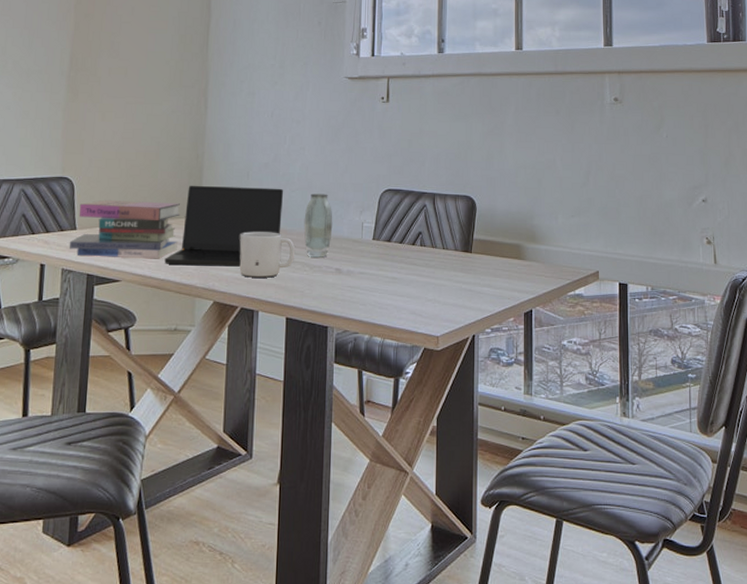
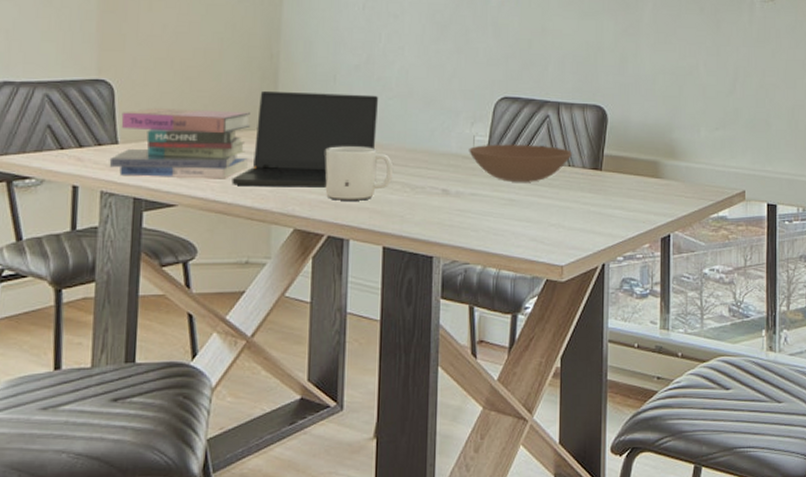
vase: present [303,193,333,258] -> none [403,101,439,177]
bowl: none [358,229,446,263] -> present [469,144,572,182]

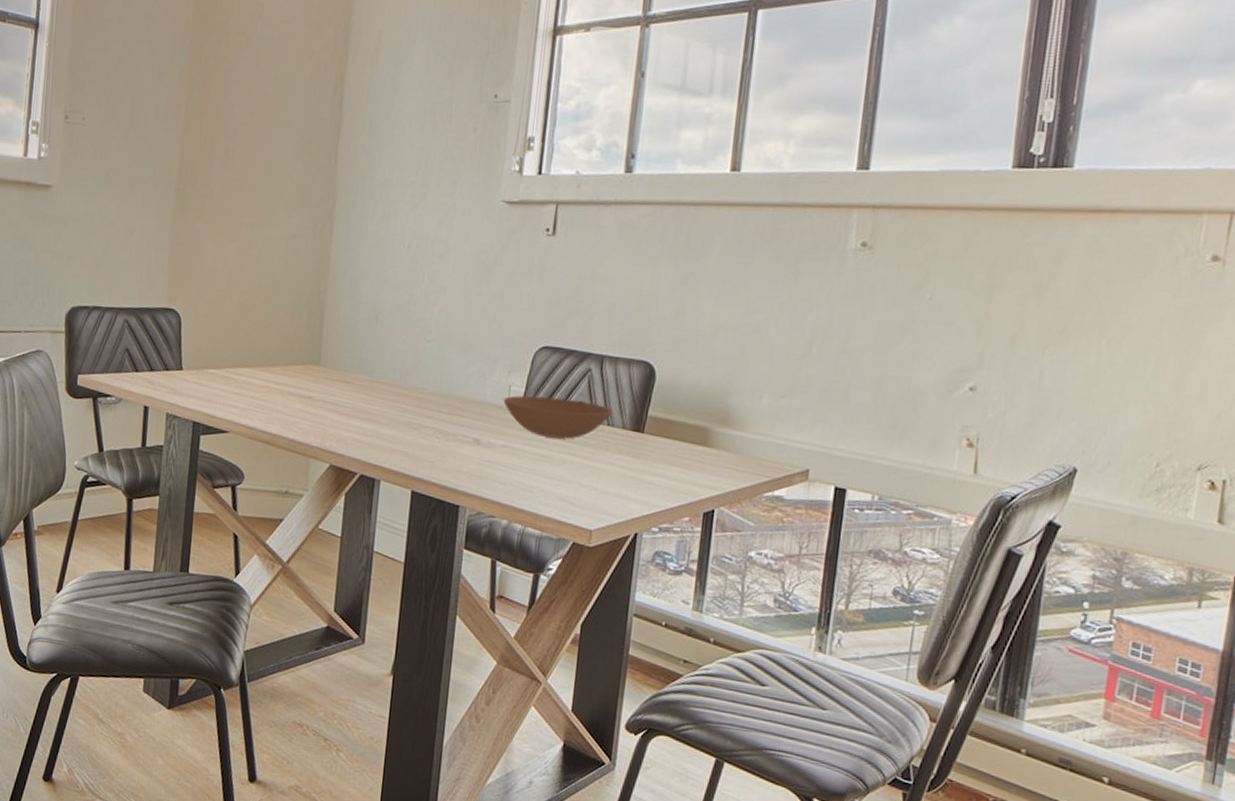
books: present [109,107,251,179] -> none [174,337,297,411]
laptop: present [231,90,379,188] -> none [277,326,418,427]
mug: present [324,146,394,201] -> none [361,386,427,443]

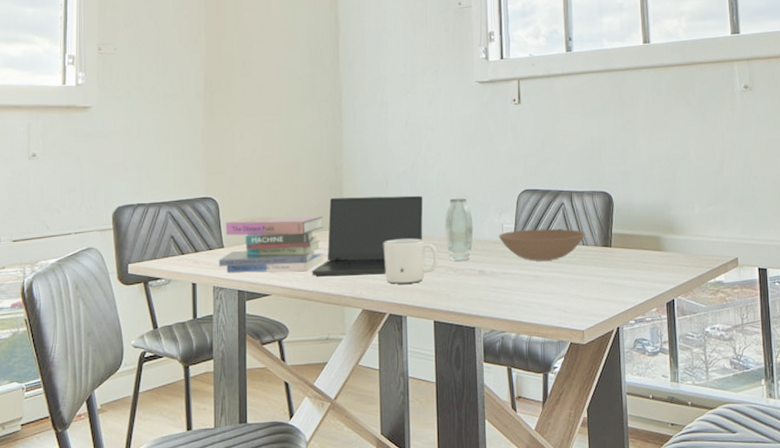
books: none [174,337,297,411] -> present [218,216,324,273]
laptop: none [277,326,418,427] -> present [312,195,423,276]
mug: none [361,386,427,443] -> present [383,238,439,284]
vase: none [438,346,475,424] -> present [445,198,474,261]

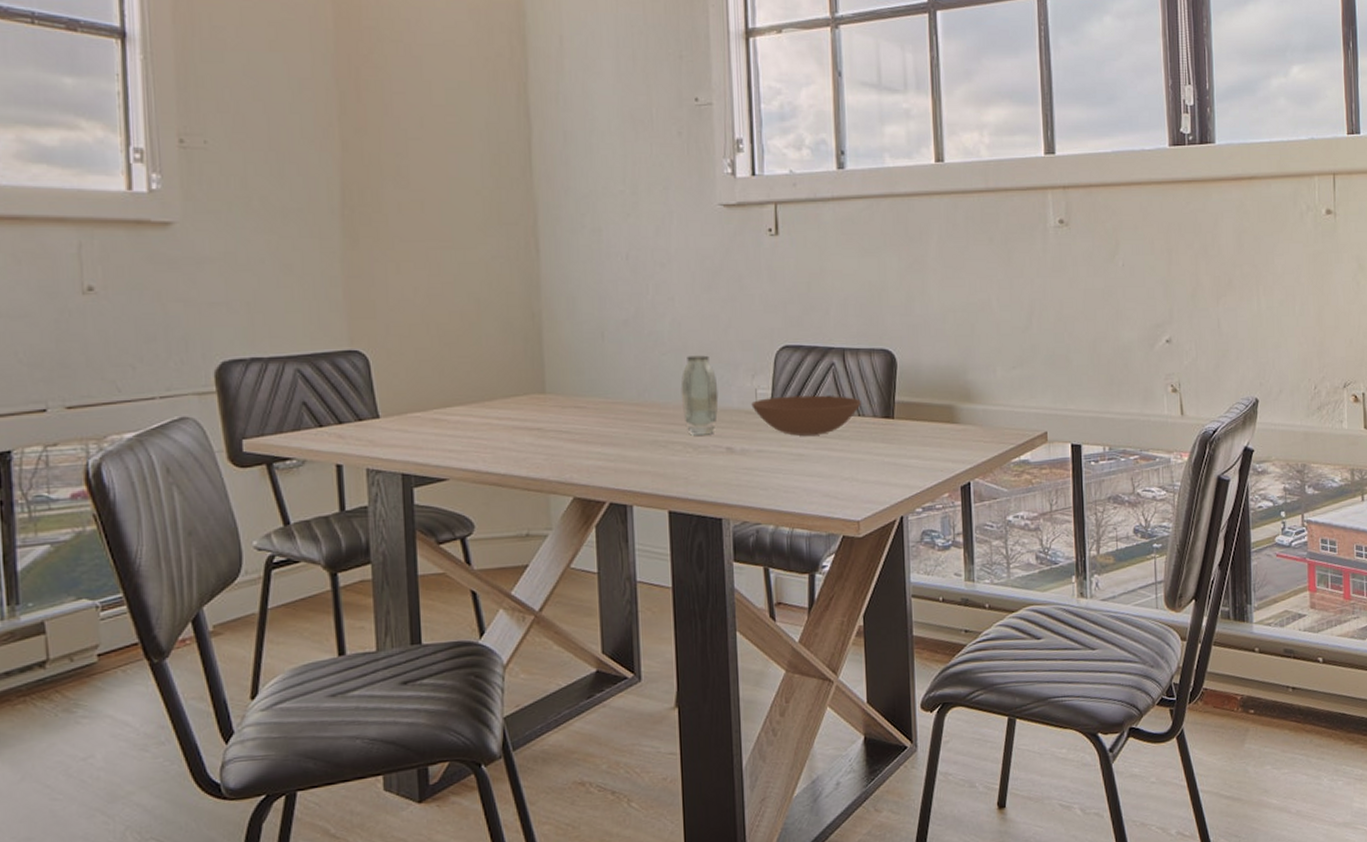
books: present [218,216,324,273] -> none [372,376,519,452]
laptop: present [312,195,423,276] -> none [503,351,652,455]
mug: present [383,238,439,284] -> none [599,407,674,465]

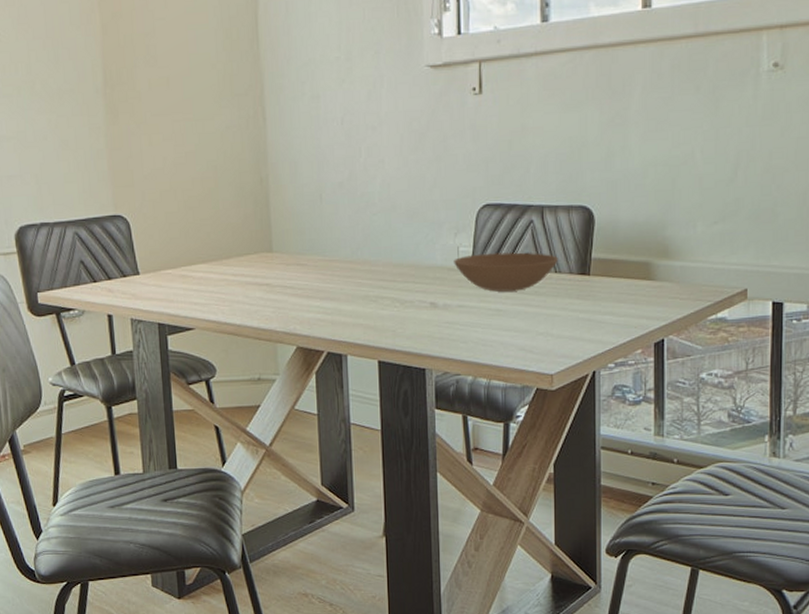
vase: present [680,355,719,436] -> none [389,215,424,291]

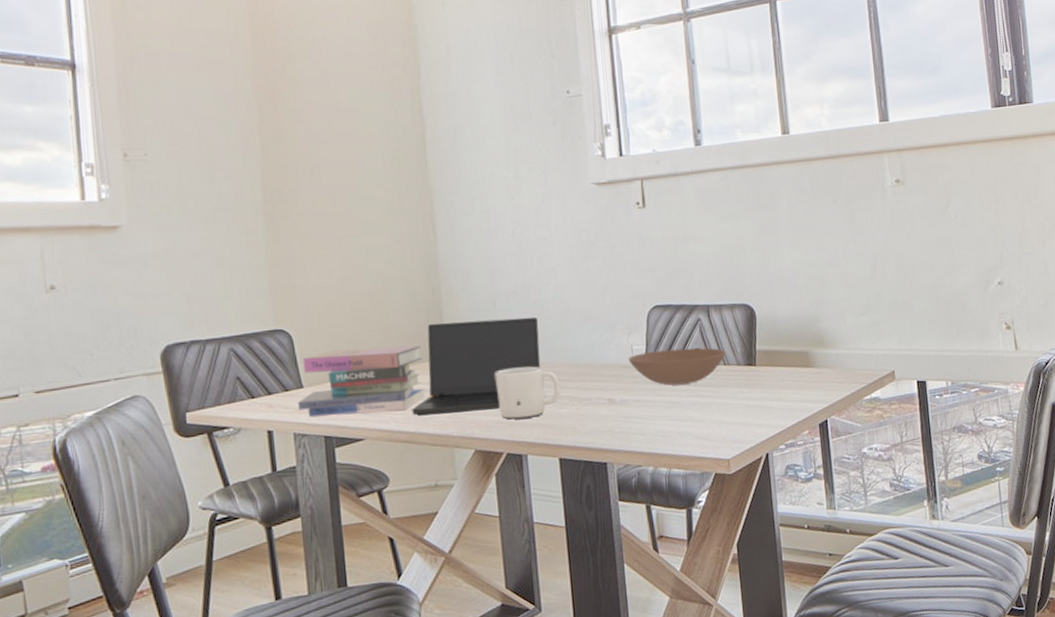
books: none [134,237,251,304] -> present [297,345,425,417]
laptop: none [238,211,364,308] -> present [412,317,541,415]
mug: none [318,264,383,318] -> present [494,366,561,420]

